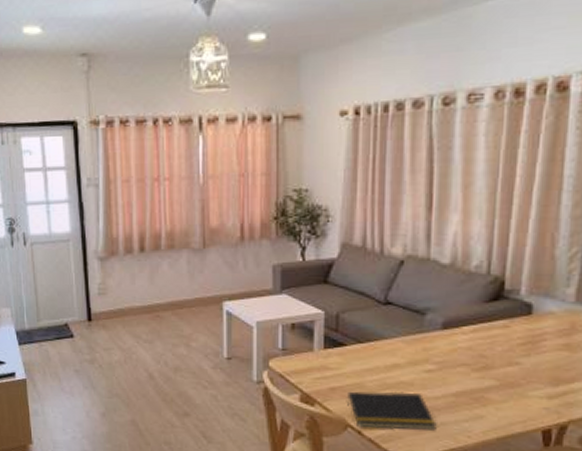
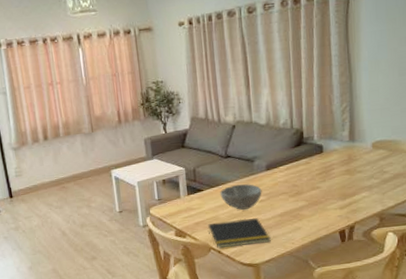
bowl: none [370,343,432,380] -> present [220,184,262,210]

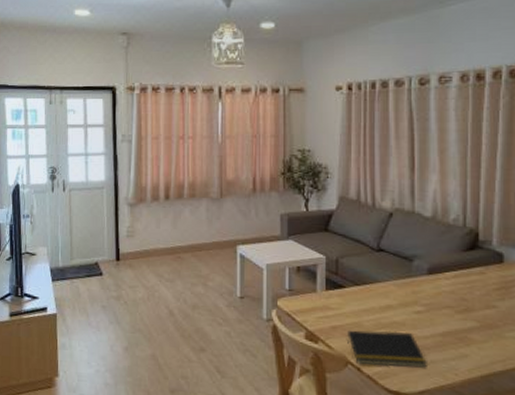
bowl: present [220,184,262,210] -> none [366,286,420,320]

